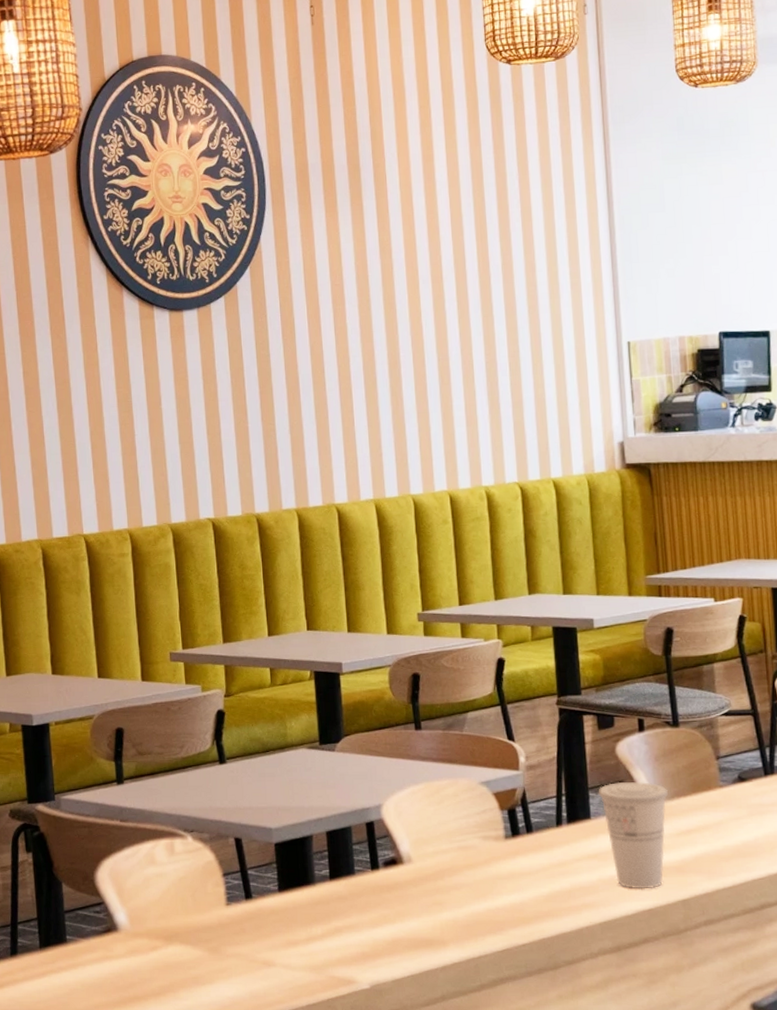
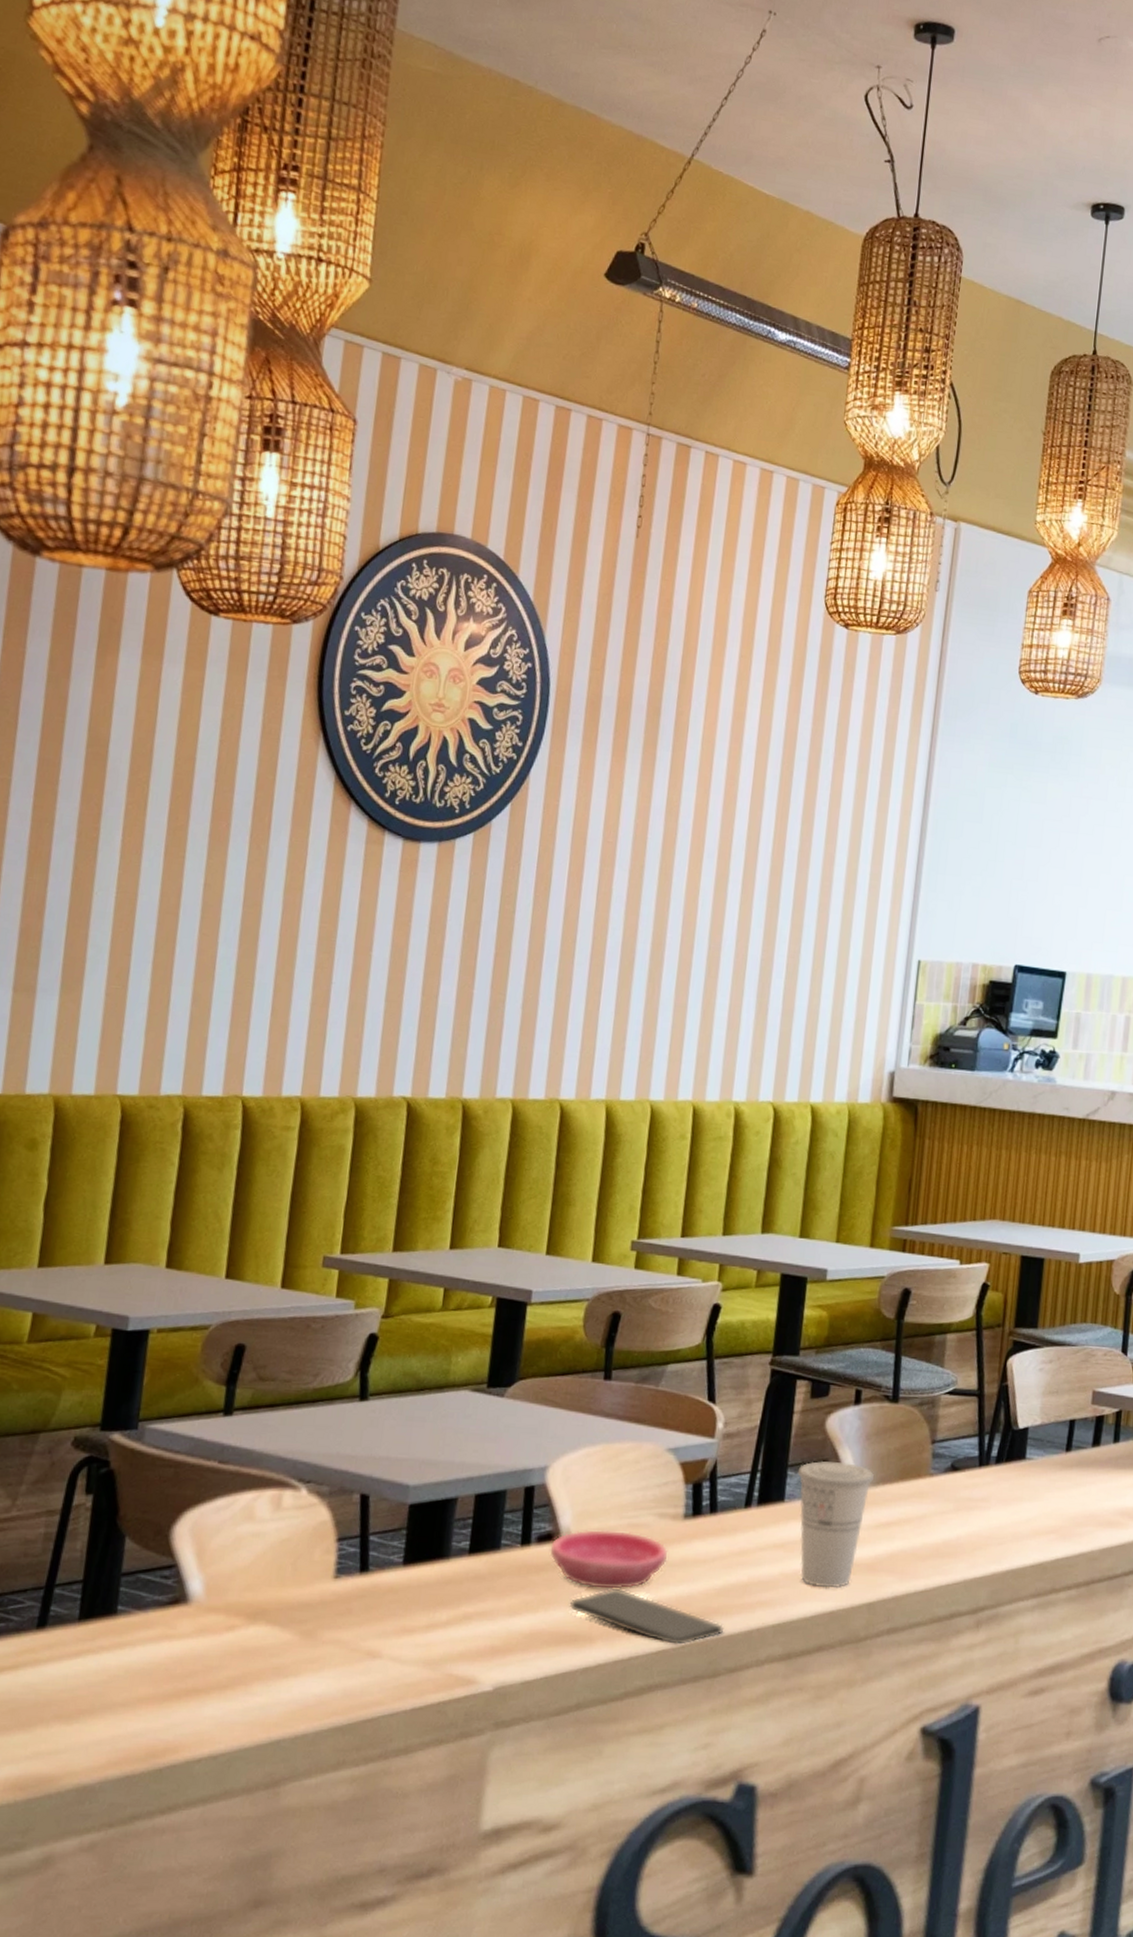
saucer: none [395,852,497,902] -> present [549,1529,668,1590]
smartphone: none [420,900,558,945] -> present [569,1588,725,1646]

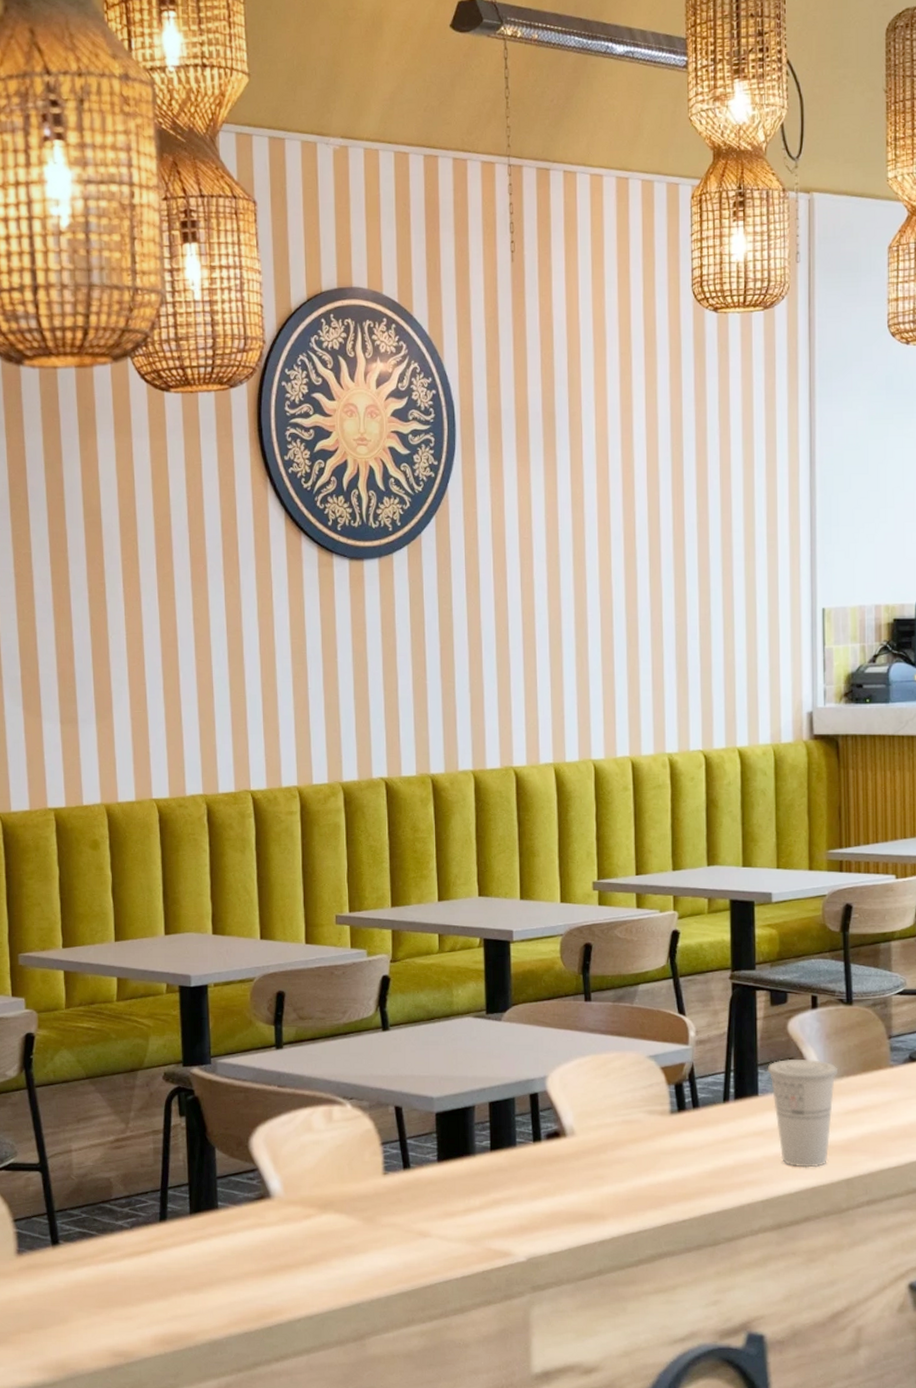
saucer: present [549,1529,668,1590] -> none [557,1126,661,1176]
smartphone: present [569,1588,725,1646] -> none [581,1174,719,1220]

